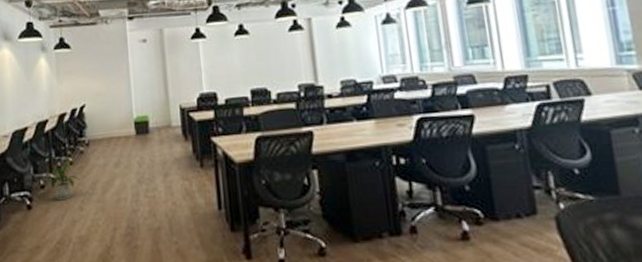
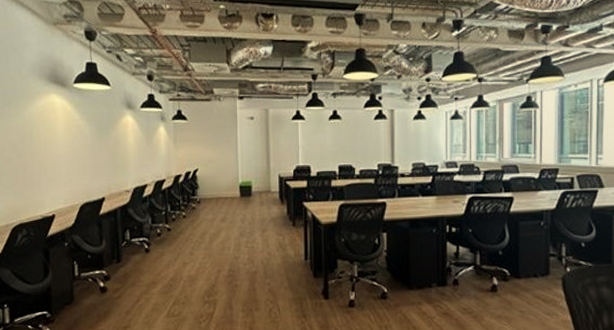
house plant: present [42,160,80,201] -> none [158,214,191,247]

